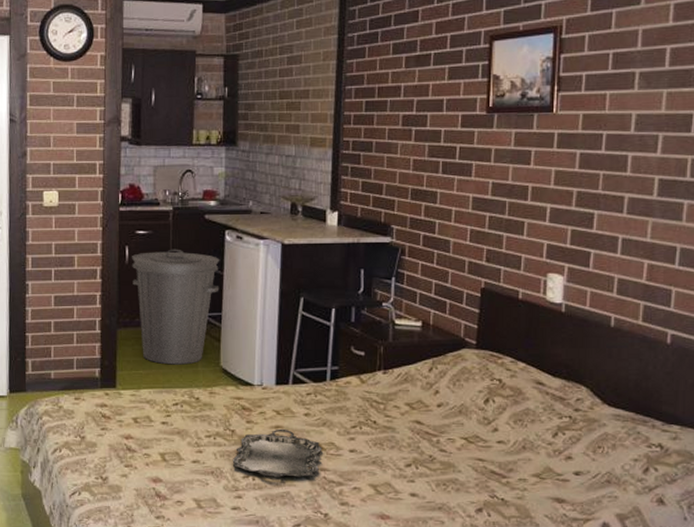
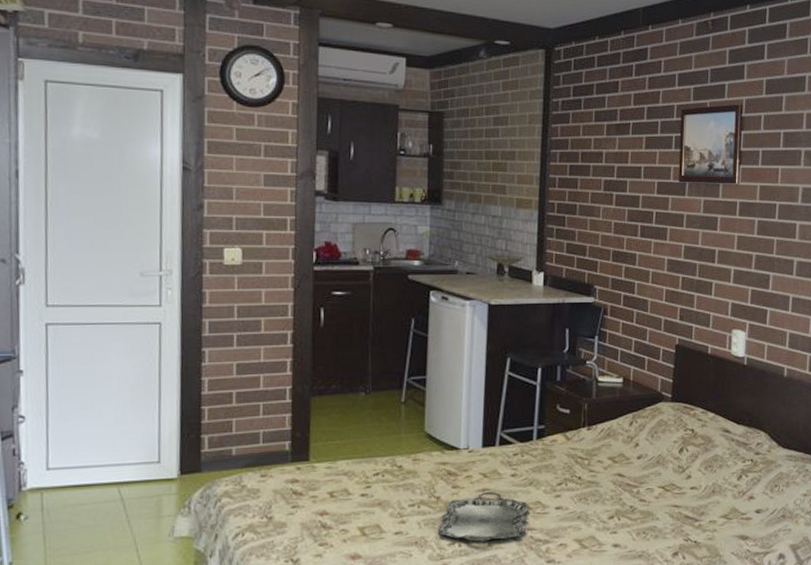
trash can: present [132,249,220,365] -> none [328,310,425,433]

